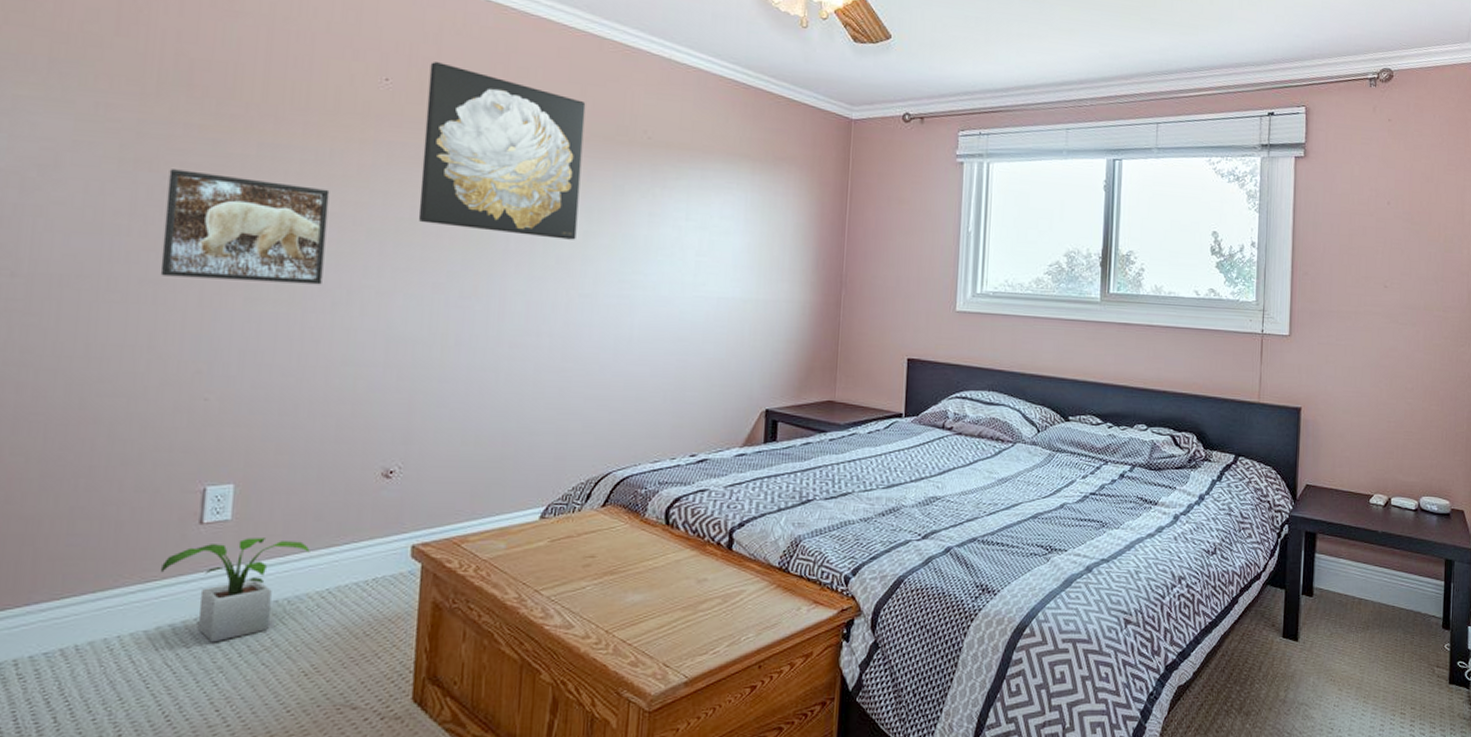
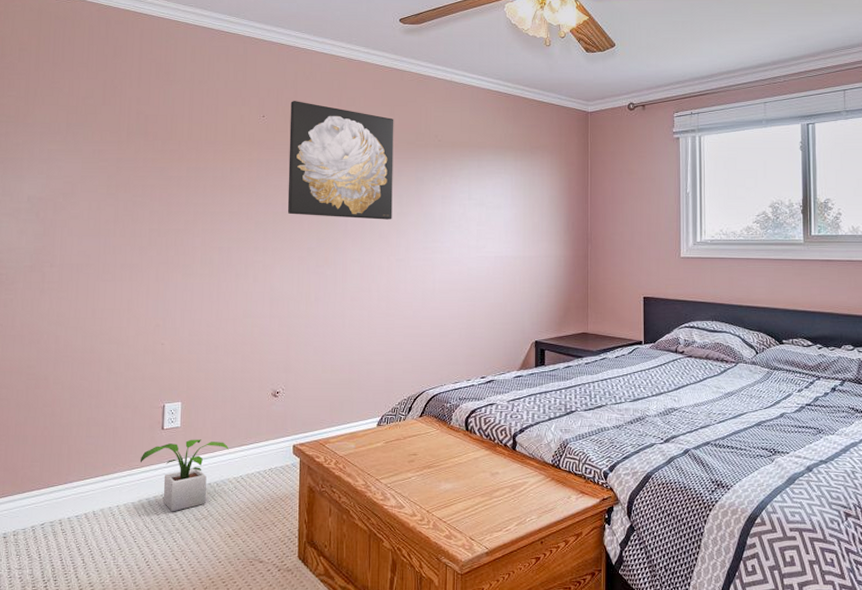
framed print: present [160,169,330,285] -> none [133,190,231,262]

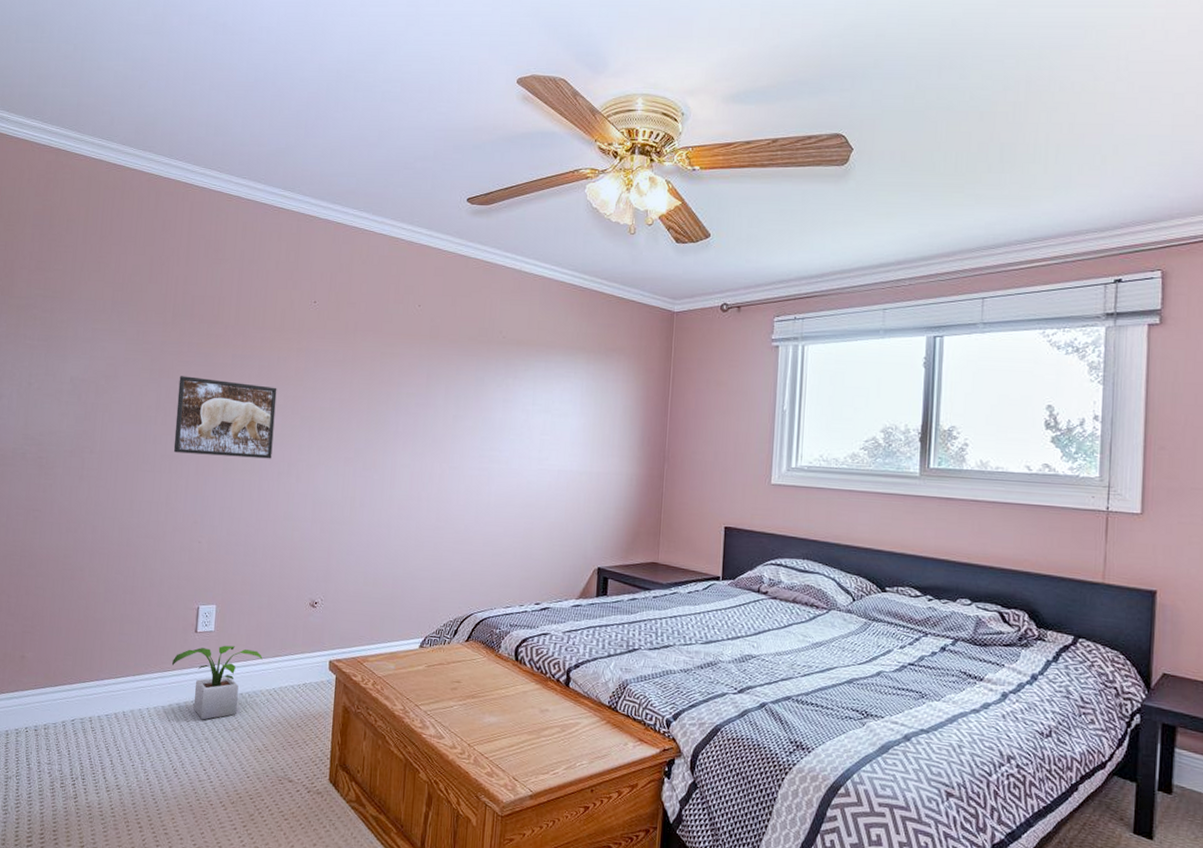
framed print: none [133,190,231,262] -> present [173,376,277,459]
wall art: present [287,101,394,220] -> none [335,286,455,423]

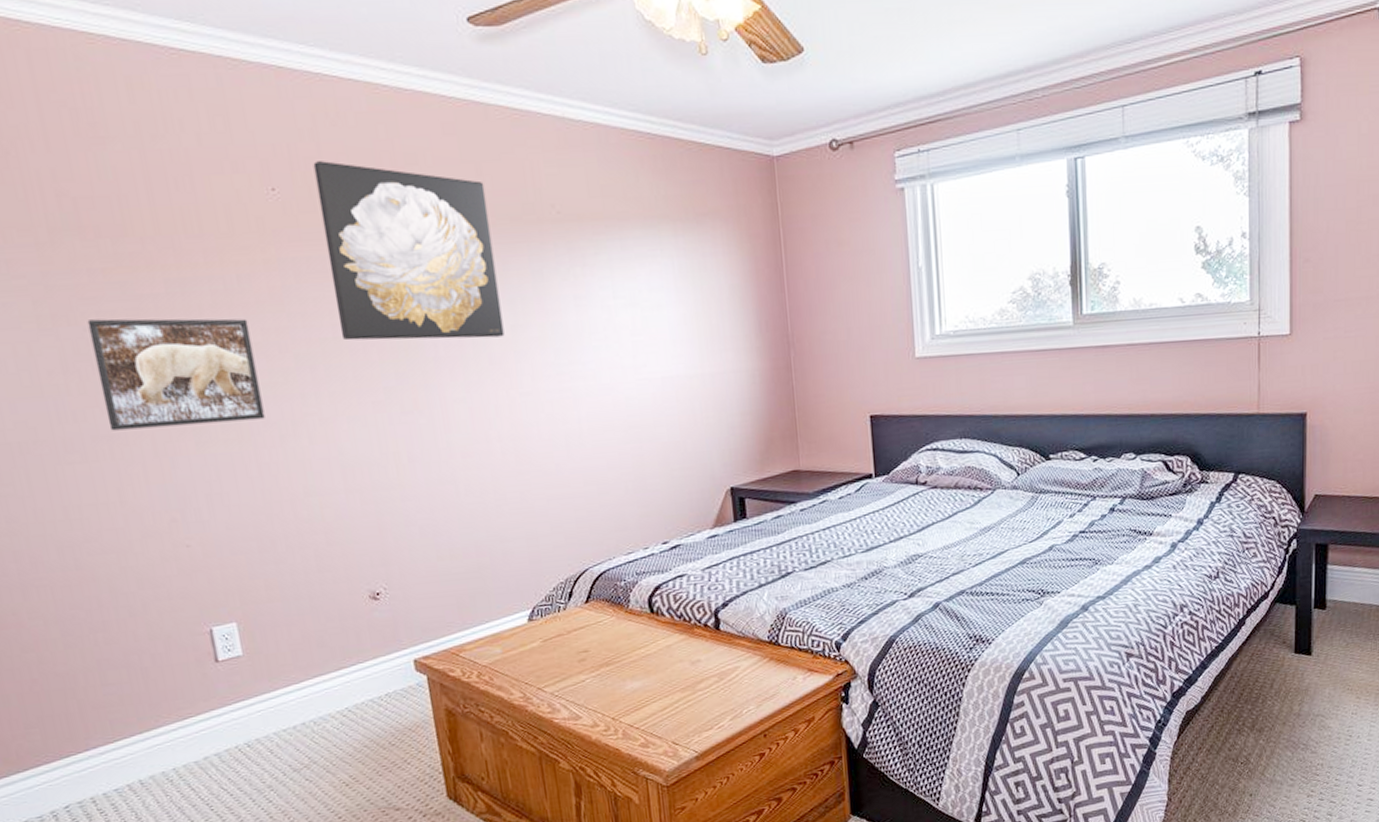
potted plant: present [171,645,263,720] -> none [192,667,322,766]
wall art: none [335,286,455,423] -> present [313,161,505,341]

